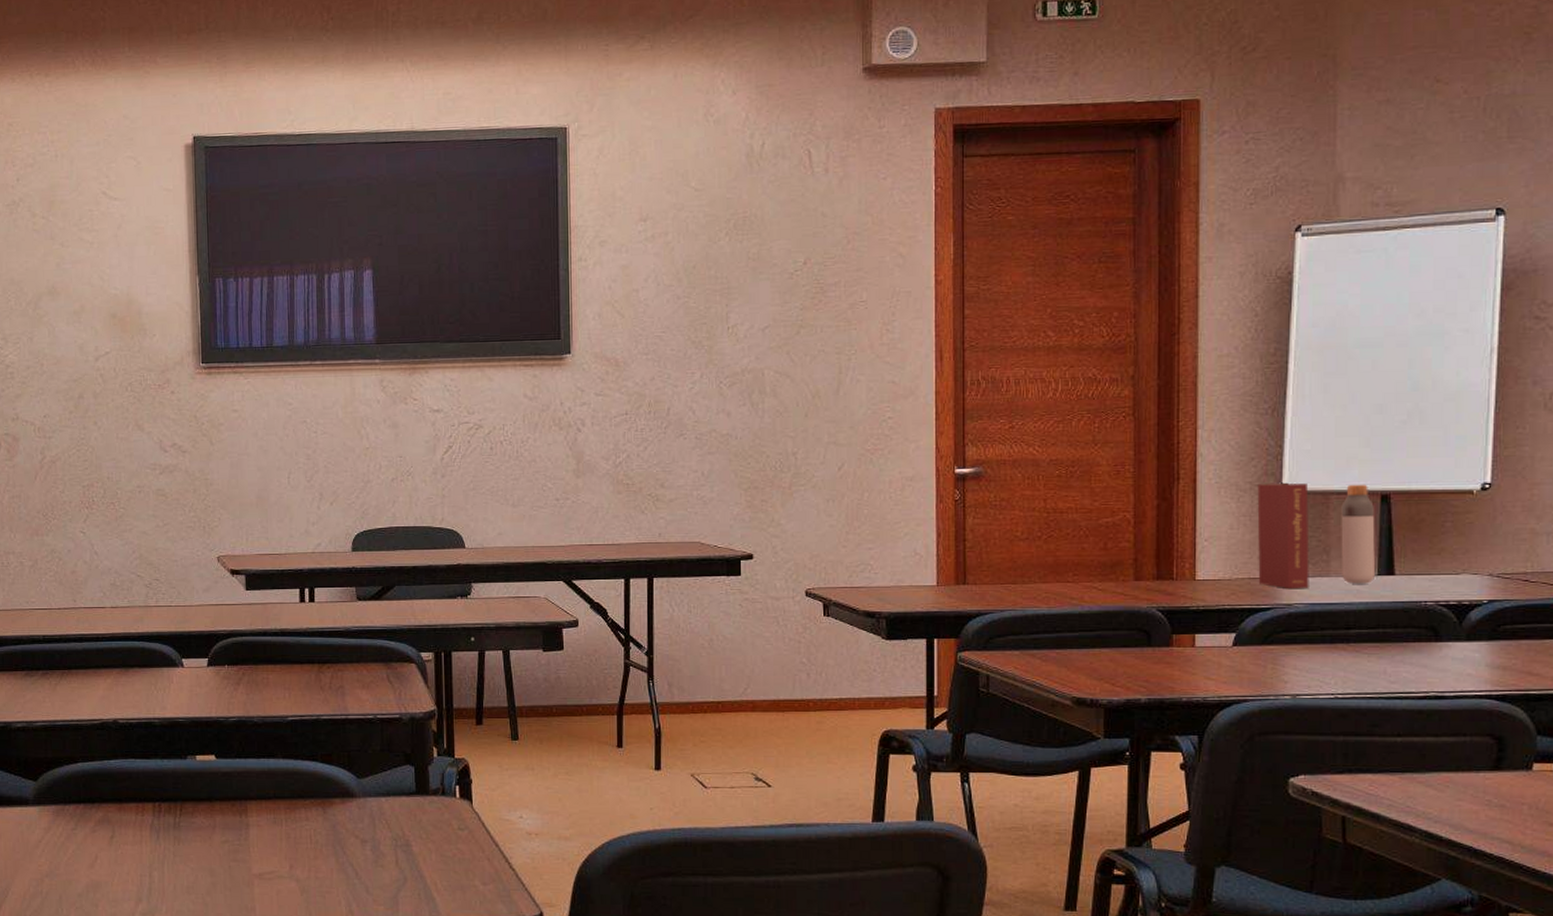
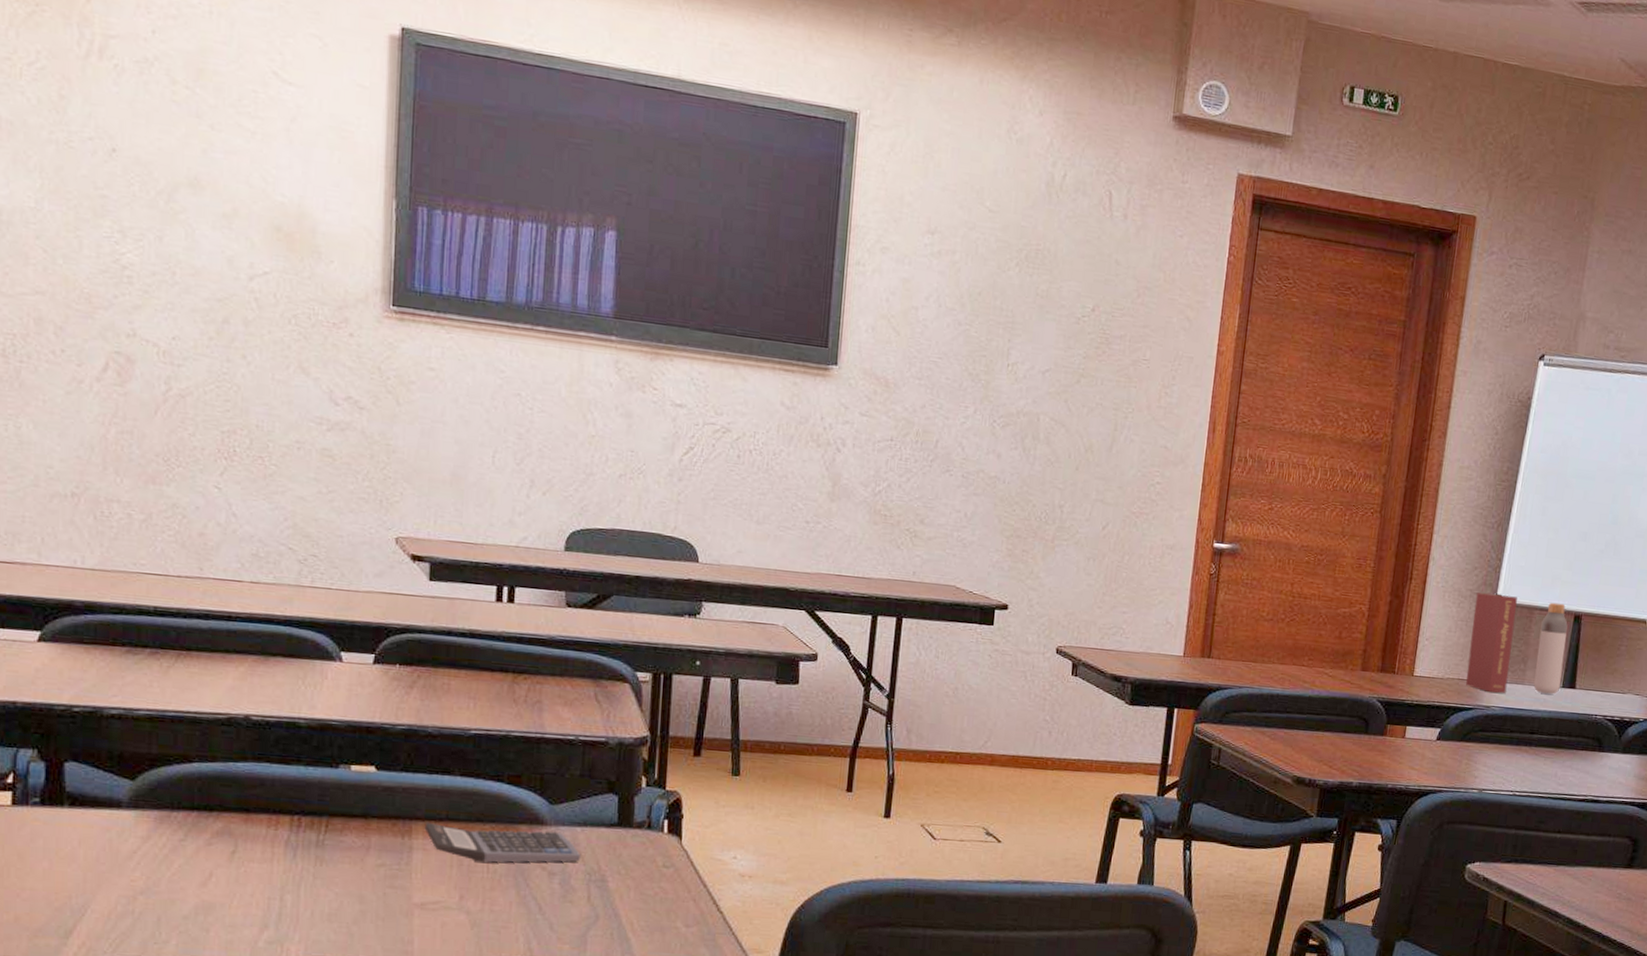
calculator: none [257,801,388,834] -> present [424,822,582,863]

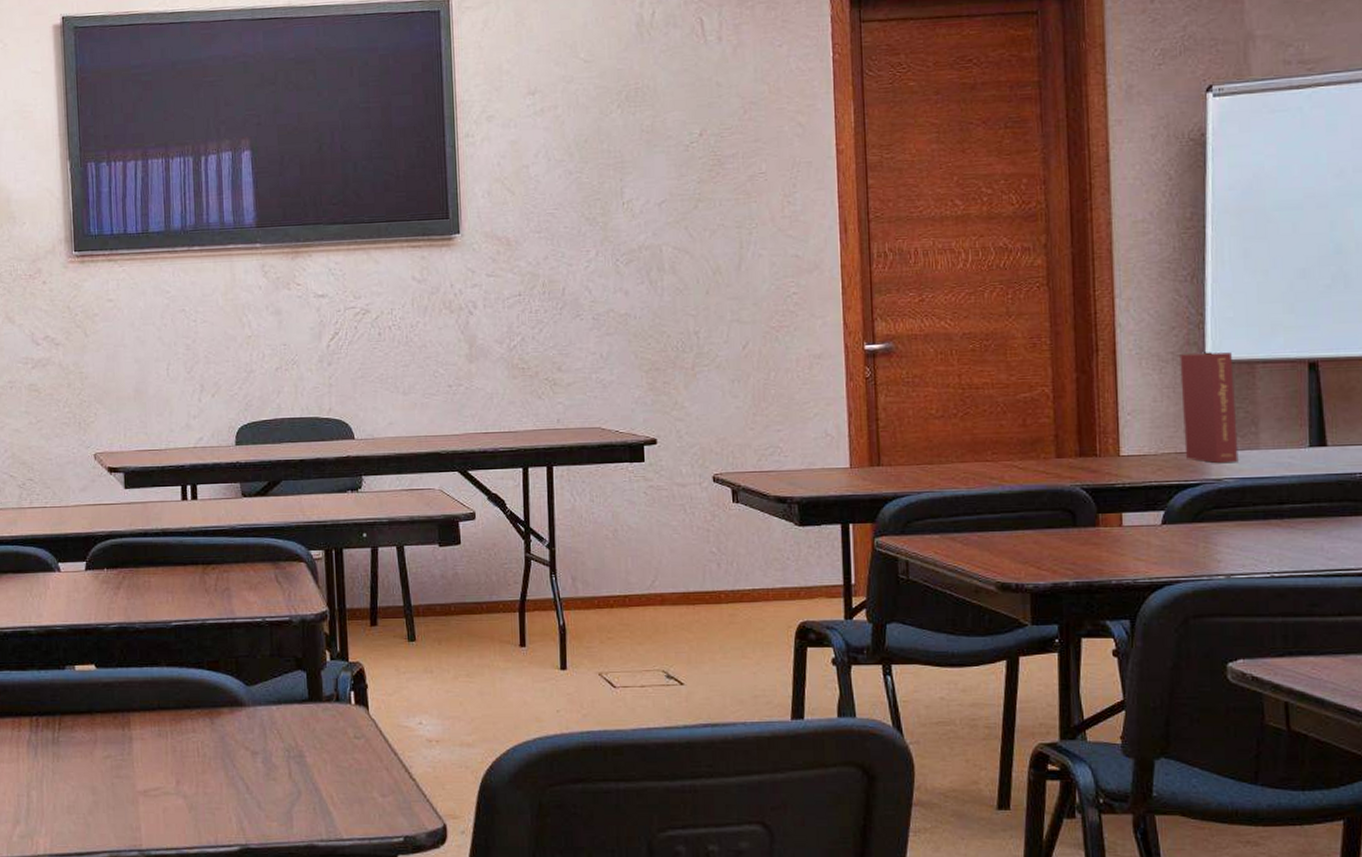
calculator: present [424,822,582,863] -> none [140,711,279,747]
bottle: present [1533,602,1568,695] -> none [1268,352,1306,456]

